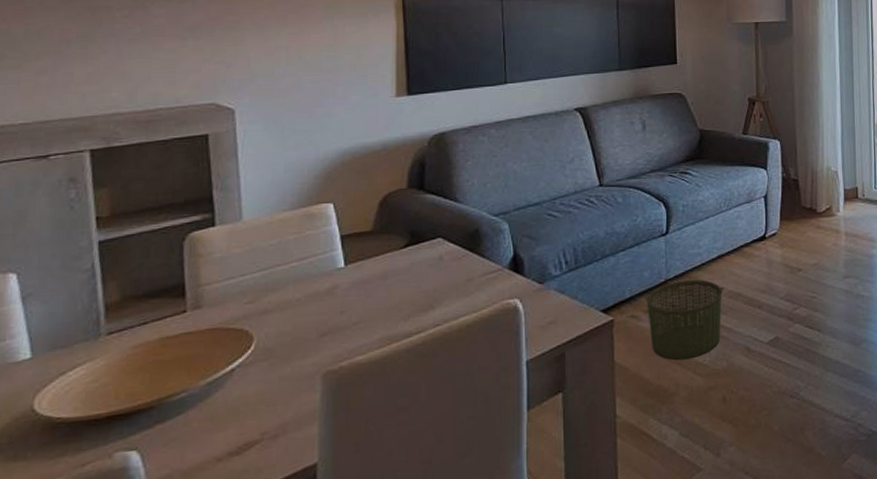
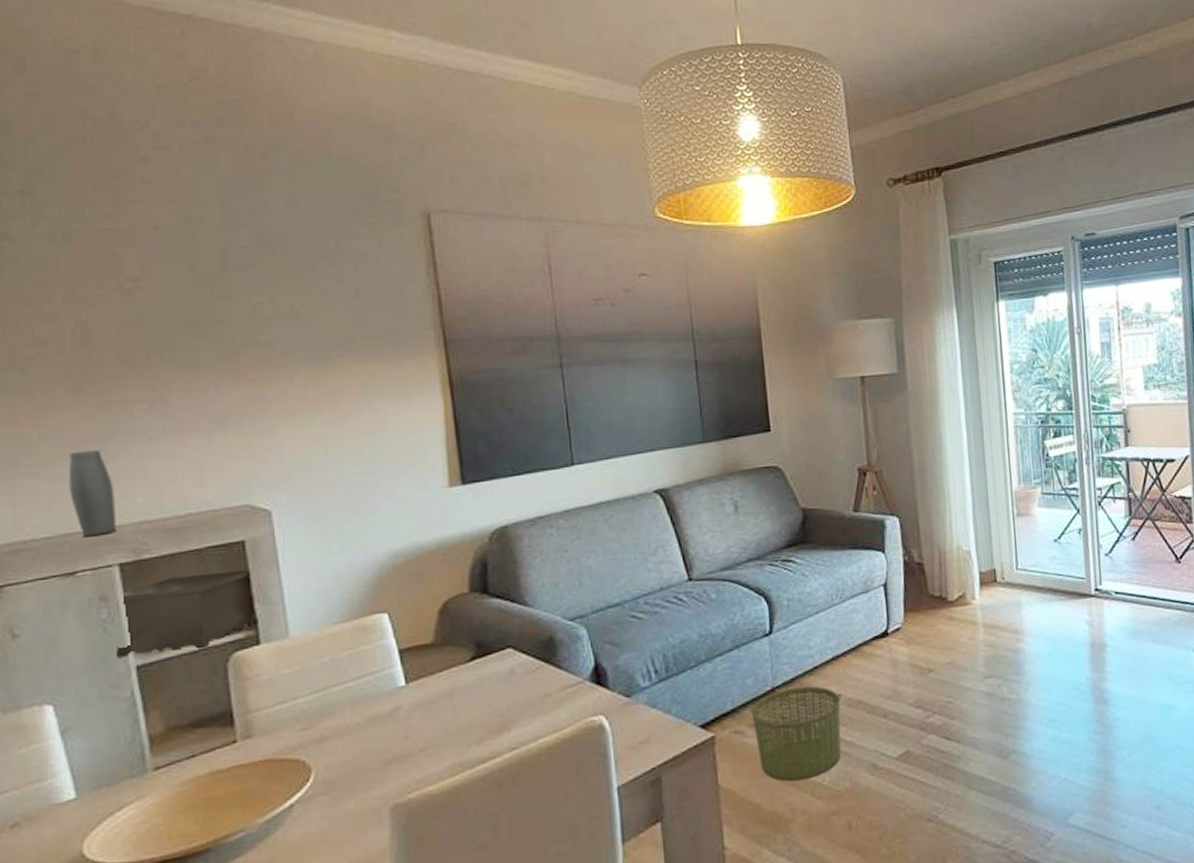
vase: none [49,48,92,125] -> present [68,450,116,538]
decorative box: none [79,159,216,233] -> present [115,568,259,658]

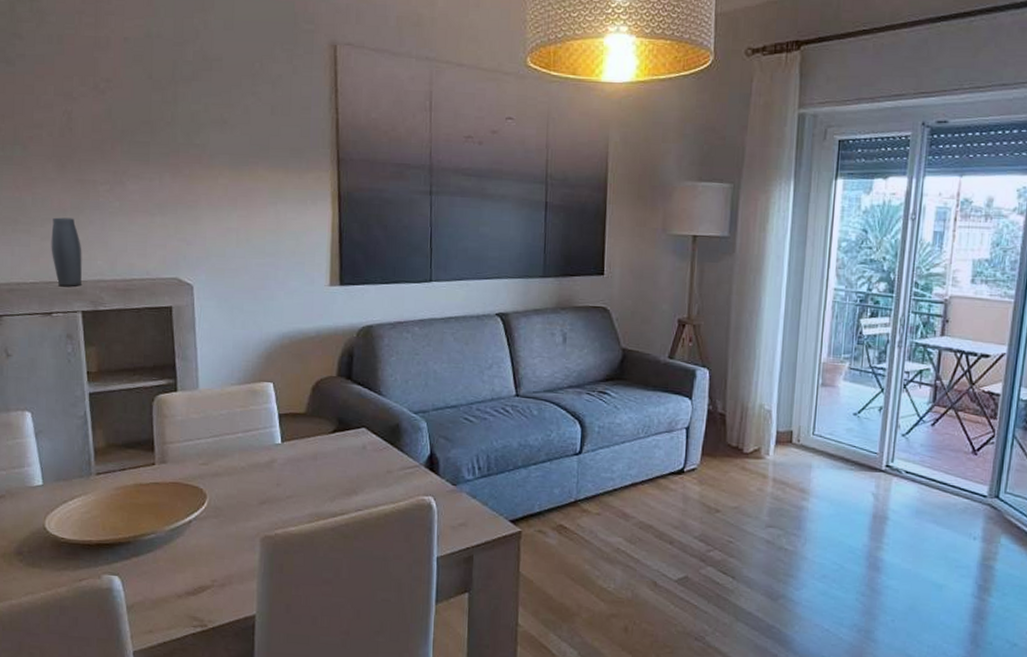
decorative box: present [115,568,259,658] -> none [75,328,178,387]
basket: present [749,686,842,781] -> none [553,503,635,583]

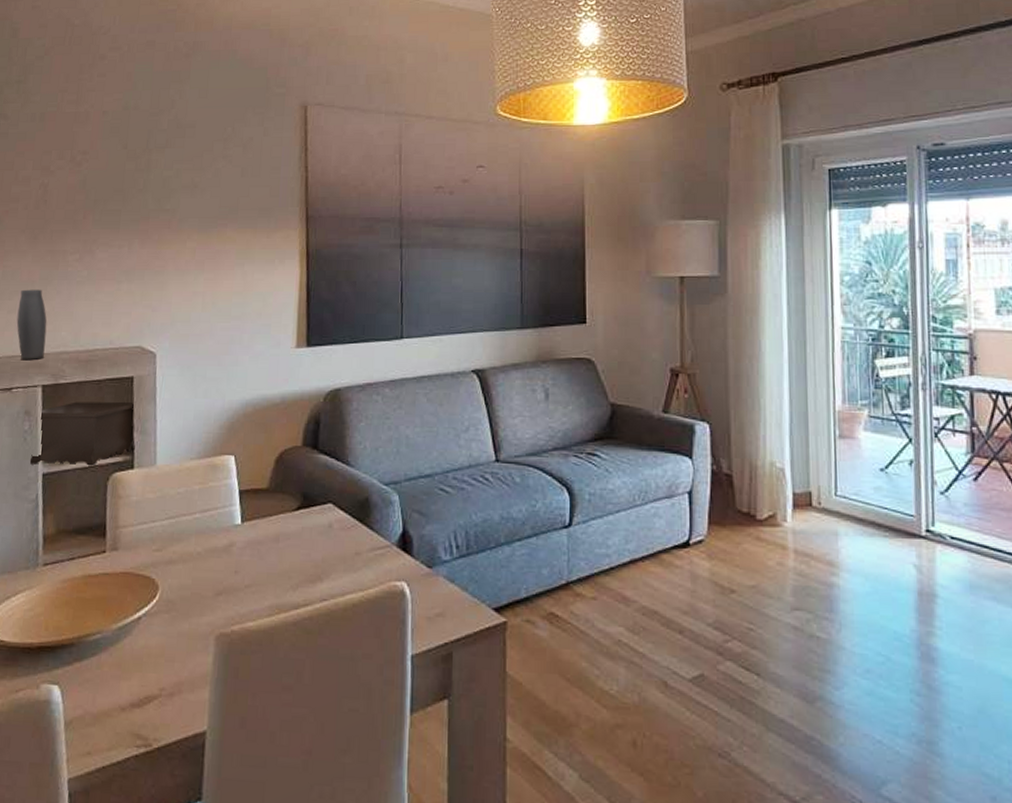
decorative box: none [75,328,178,387] -> present [29,401,136,465]

